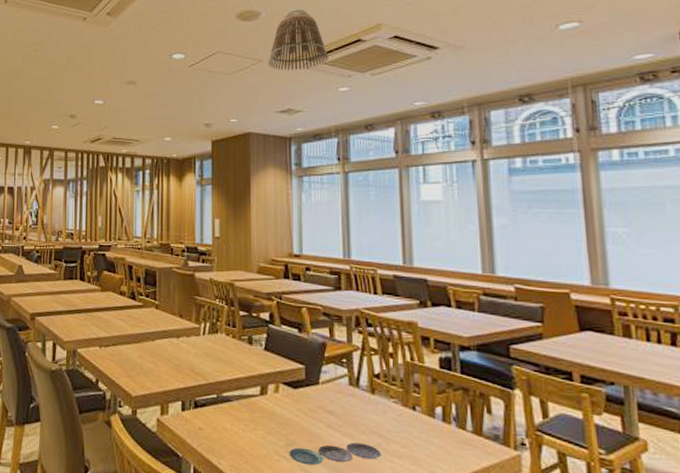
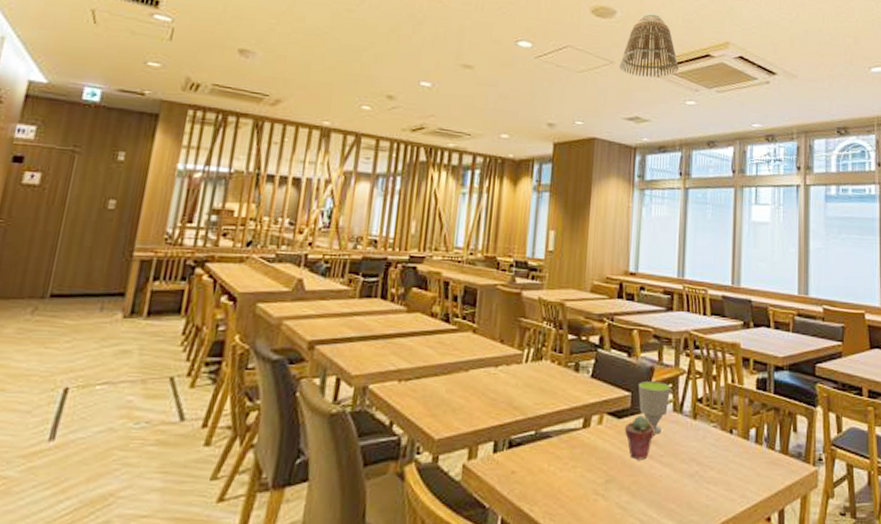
plate: present [289,442,381,466] -> none [607,472,698,502]
potted succulent: none [300,387,332,428] -> present [624,416,655,460]
cup: none [312,355,345,406] -> present [638,381,671,434]

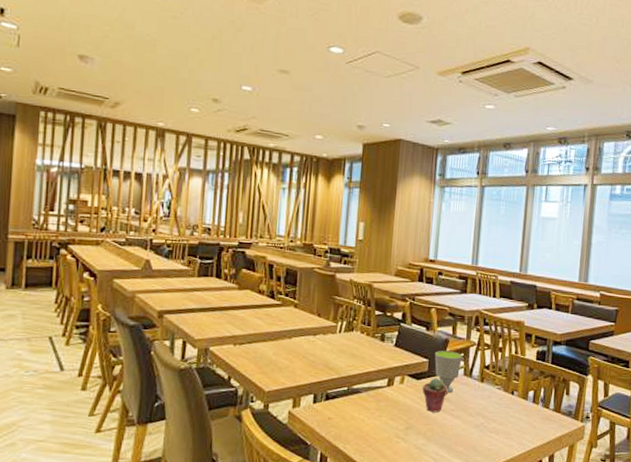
lamp shade: present [619,13,679,78] -> none [424,19,480,83]

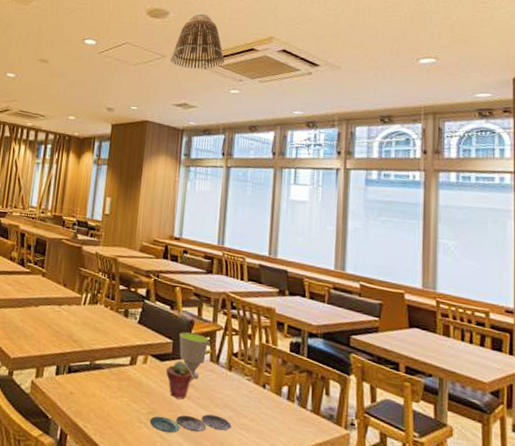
plate: none [407,423,483,444] -> present [149,414,231,433]
lamp shade: none [424,19,480,83] -> present [170,13,225,70]

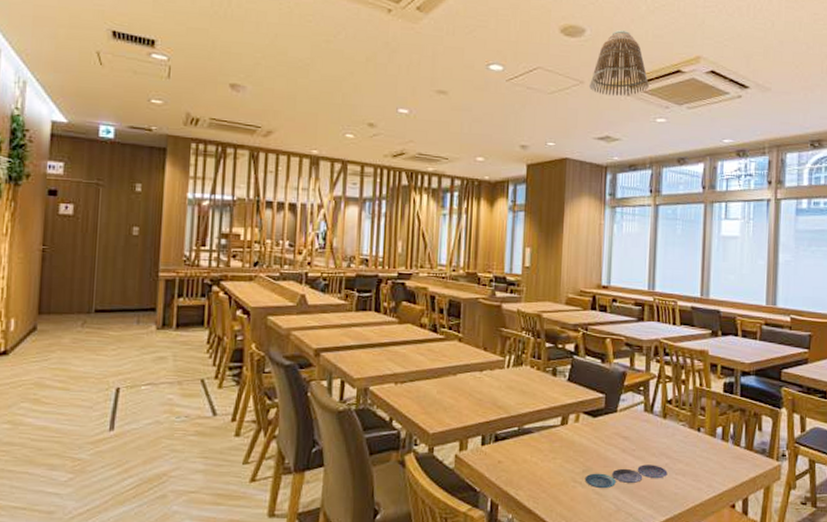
potted succulent: present [165,361,193,400] -> none [599,415,627,453]
cup: present [179,332,209,379] -> none [612,385,642,431]

